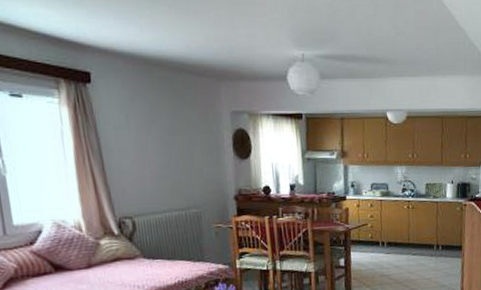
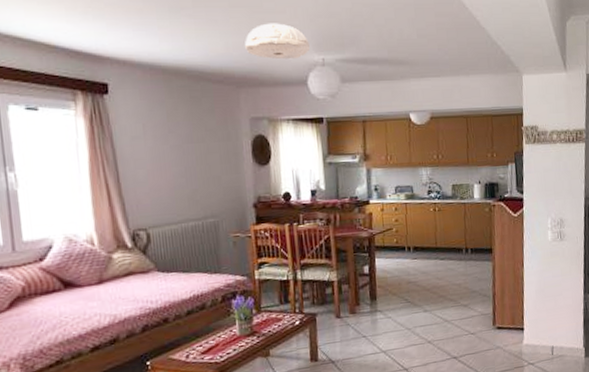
ceiling light: none [225,16,289,54] -> present [245,23,310,60]

